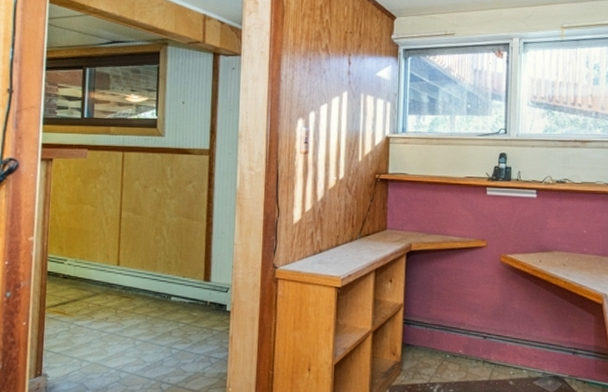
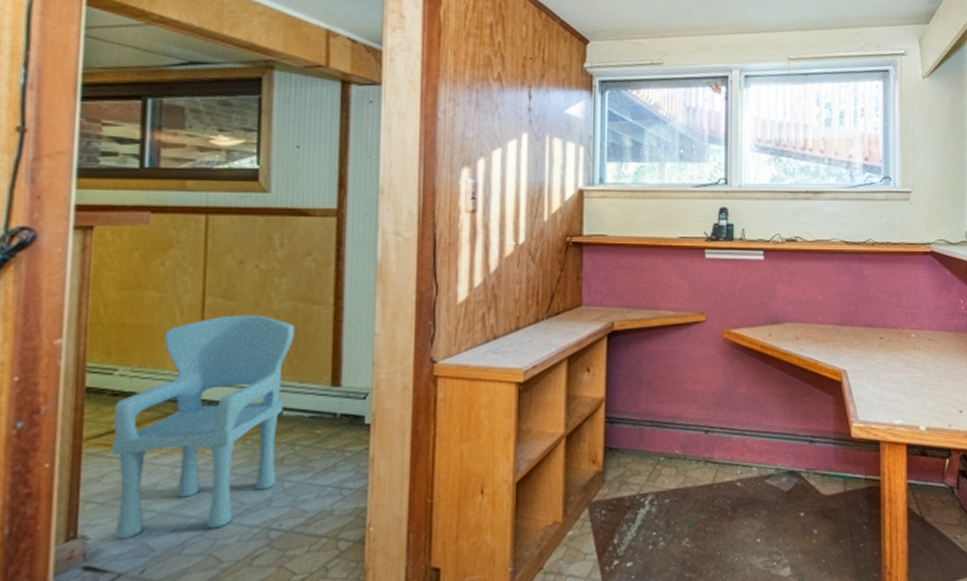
armchair: none [63,225,179,380] -> present [112,315,294,540]

